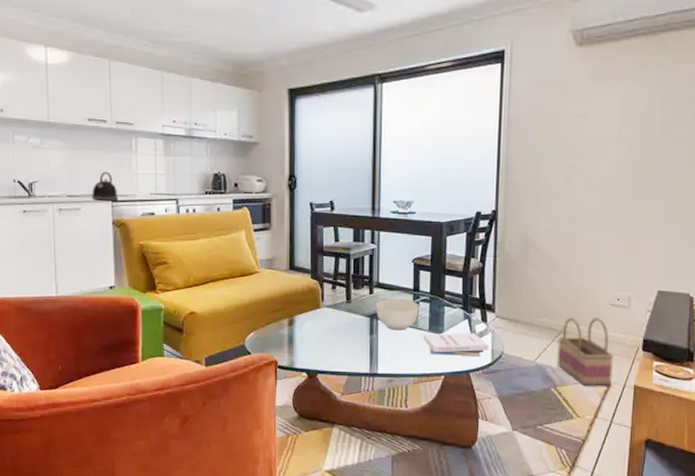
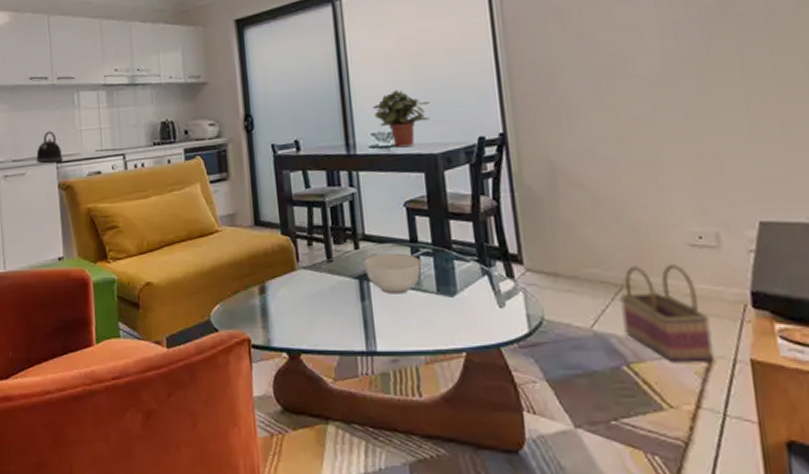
potted plant: none [397,166,443,215] -> present [372,89,430,148]
books: present [423,333,489,357] -> none [430,293,523,326]

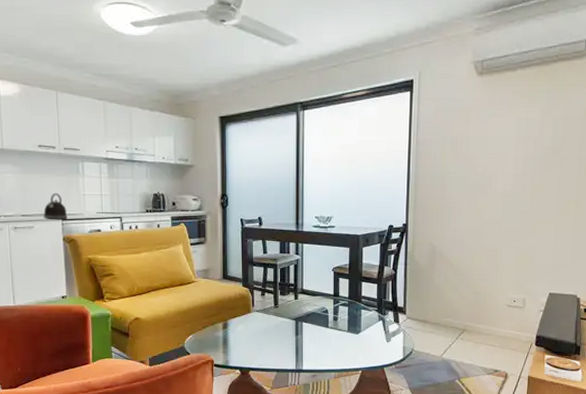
bowl: present [363,253,421,294] -> none [300,303,339,331]
potted plant: present [372,89,430,148] -> none [318,185,359,229]
basket: present [620,264,714,363] -> none [460,317,511,378]

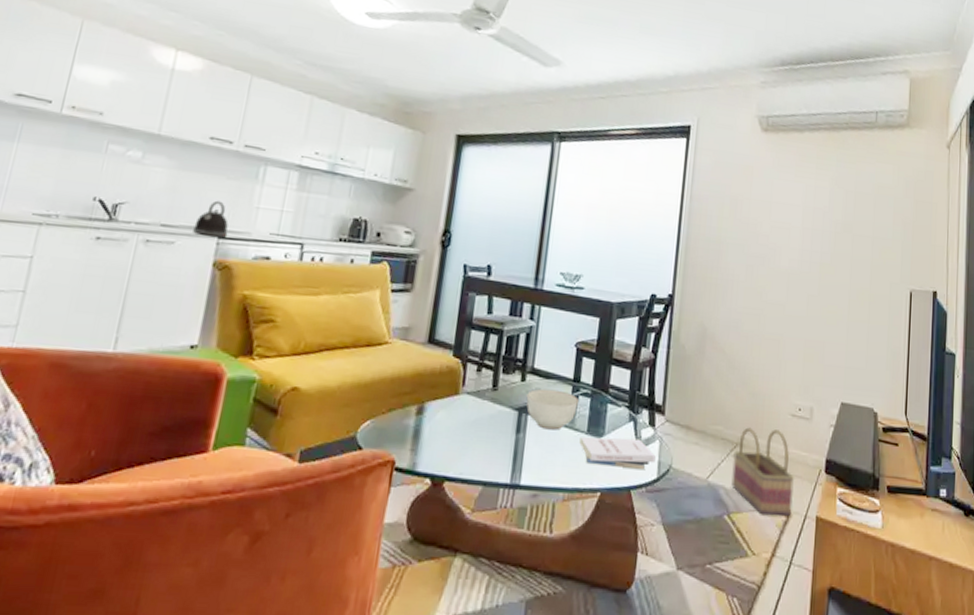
bowl: none [300,303,339,331] -> present [526,388,579,430]
books: none [343,332,401,354] -> present [579,437,656,471]
basket: none [460,317,511,378] -> present [731,427,795,516]

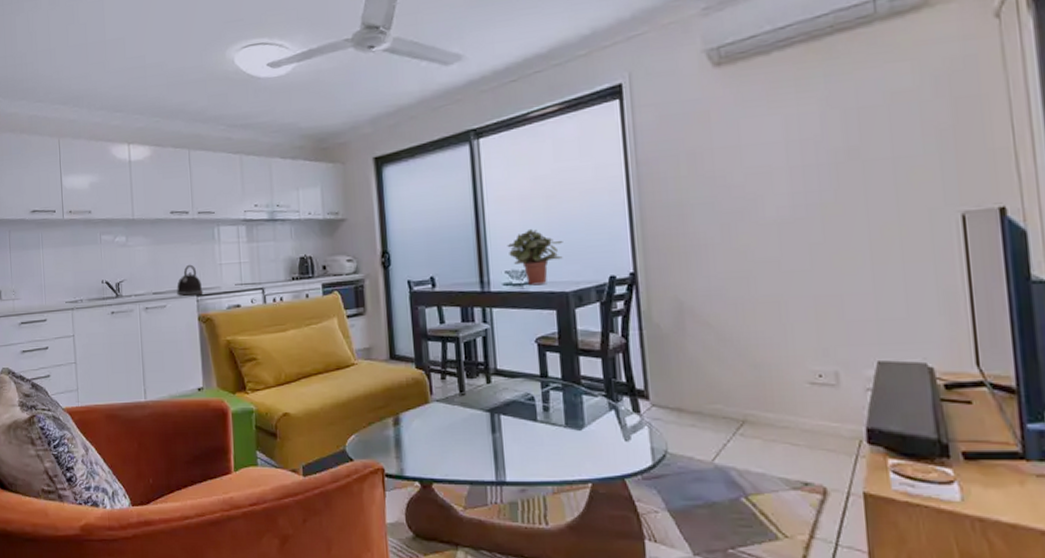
bowl: present [526,388,579,430] -> none [495,387,550,427]
potted plant: none [567,236,618,292] -> present [507,228,563,286]
books: present [579,437,656,471] -> none [559,427,647,458]
basket: present [731,427,795,516] -> none [741,401,829,495]

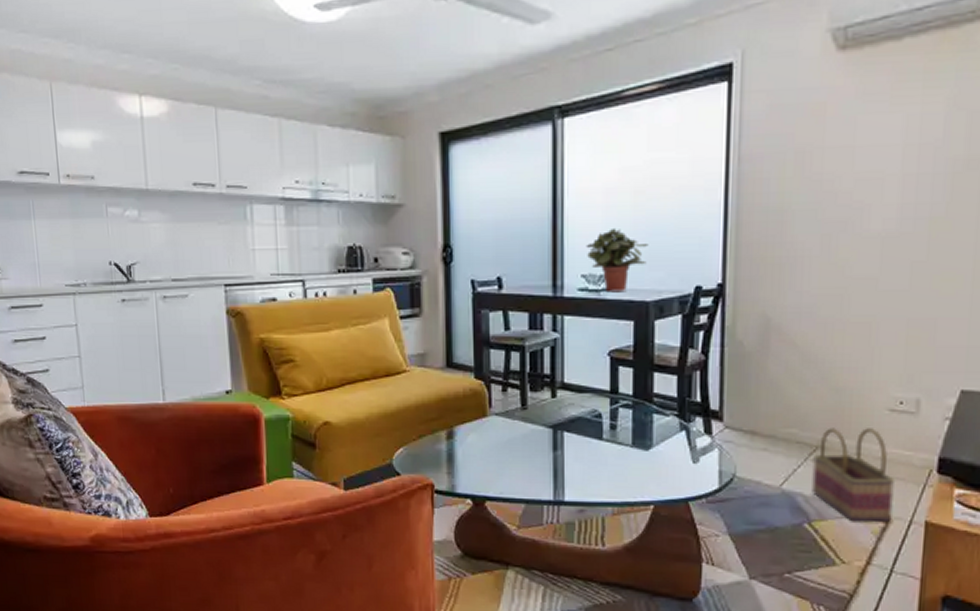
kettle: present [177,264,203,297] -> none [200,248,233,286]
basket: none [741,401,829,495] -> present [811,428,896,522]

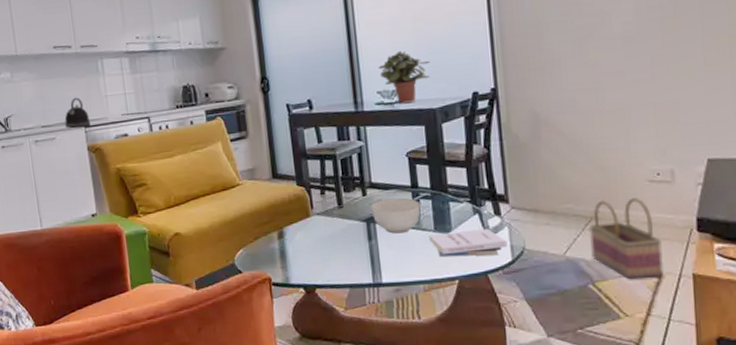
kettle: none [200,248,233,286] -> present [64,97,91,128]
bowl: none [559,403,618,445] -> present [370,198,421,234]
books: none [624,448,715,481] -> present [429,228,507,257]

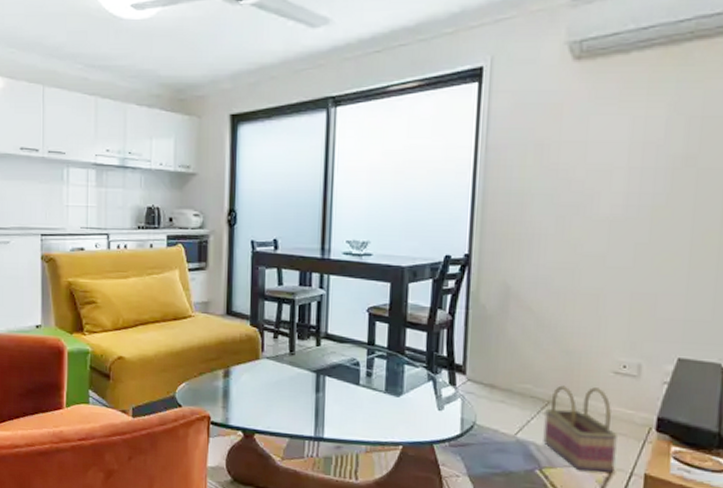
kettle: present [64,97,91,128] -> none [21,203,48,235]
bowl: present [370,198,421,234] -> none [322,352,374,390]
potted plant: present [378,50,430,104] -> none [351,201,406,258]
books: present [429,228,507,257] -> none [378,395,458,427]

